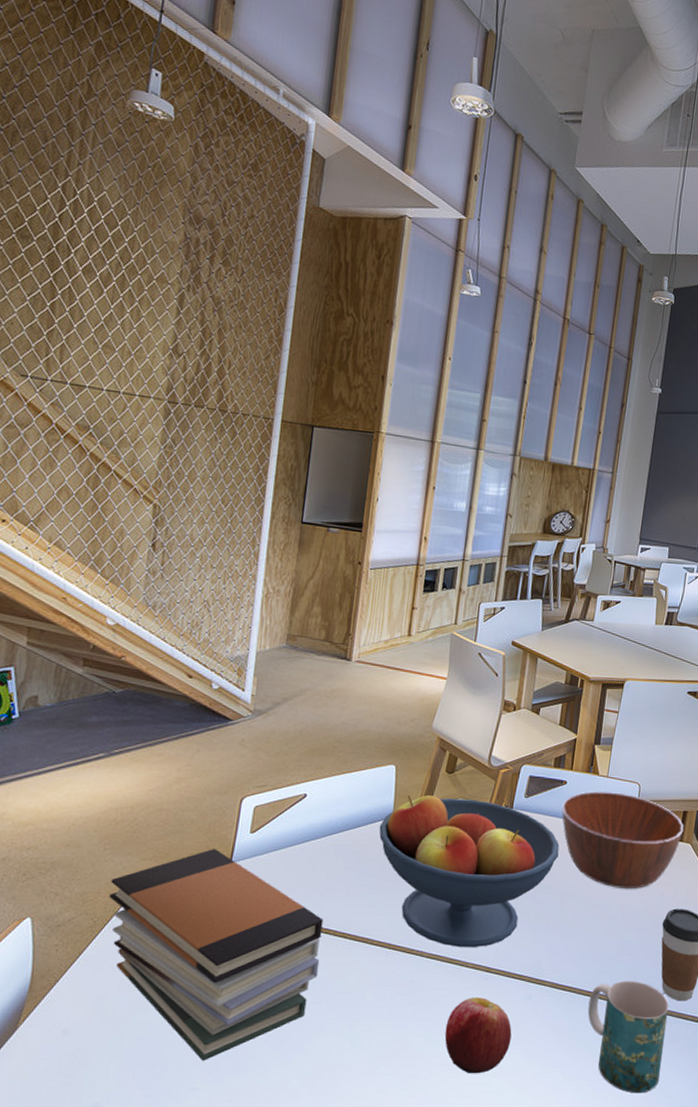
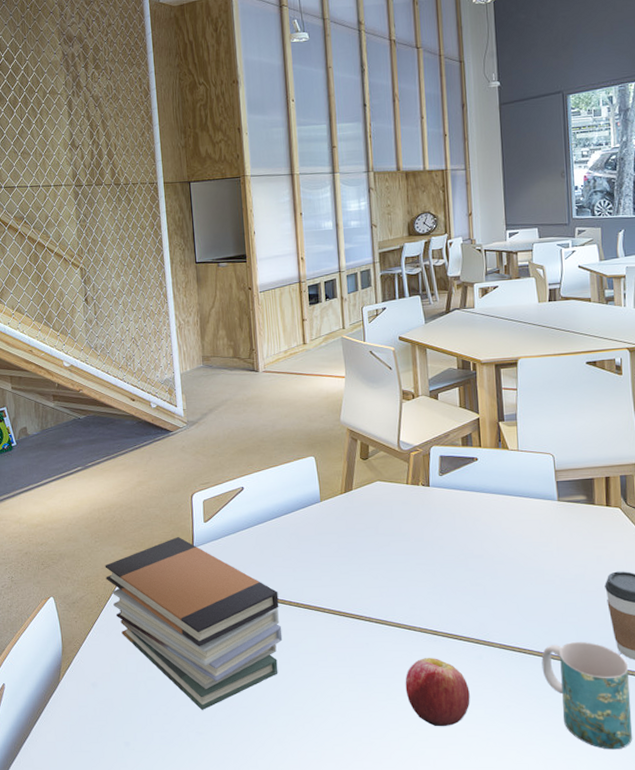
fruit bowl: present [379,795,560,947] -> none [310,480,483,613]
bowl: present [561,791,684,889] -> none [477,464,609,555]

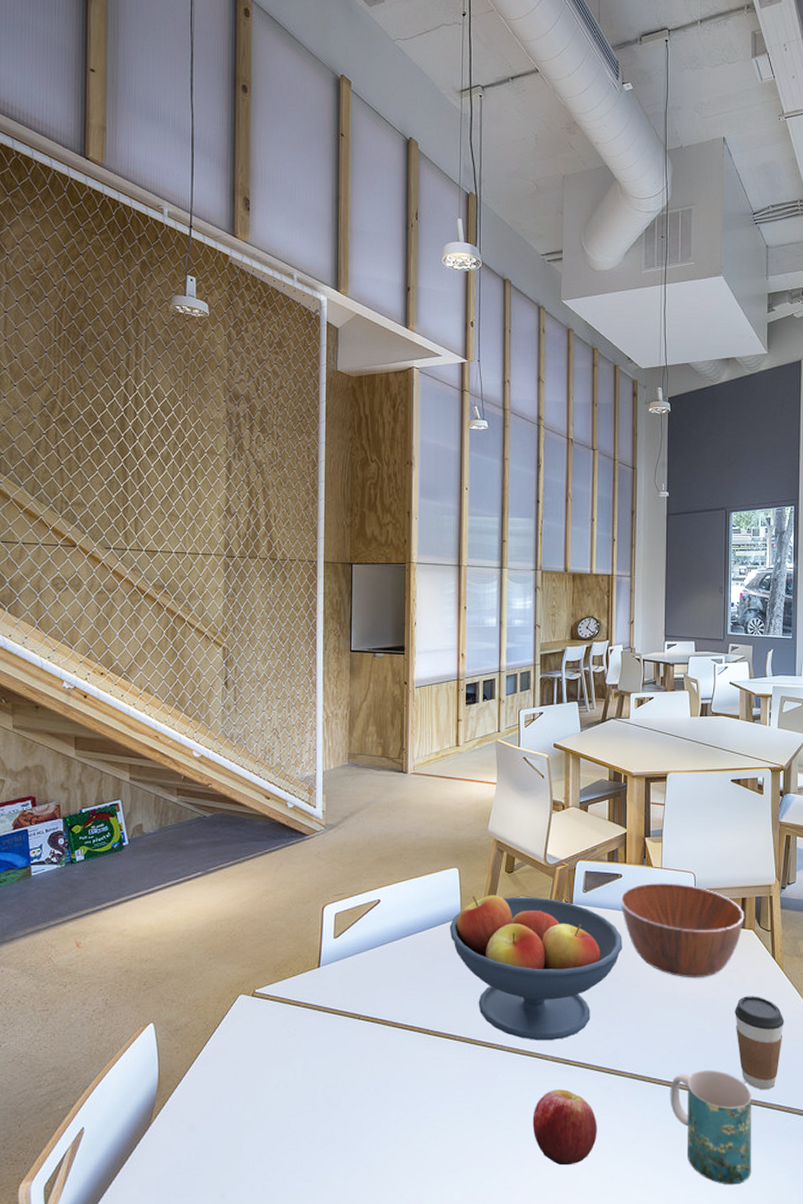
book stack: present [105,537,283,710] -> none [217,954,408,1153]
fruit bowl: none [310,480,483,613] -> present [449,895,622,1040]
bowl: none [477,464,609,555] -> present [620,883,744,978]

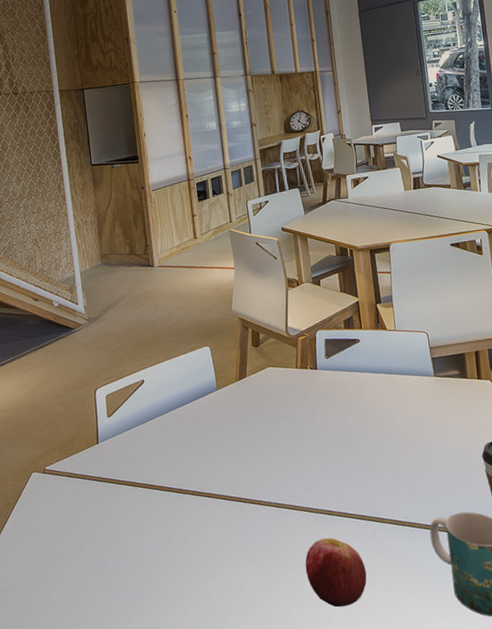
fruit bowl: present [449,895,622,1040] -> none [208,366,369,495]
bowl: present [620,883,744,978] -> none [360,343,480,429]

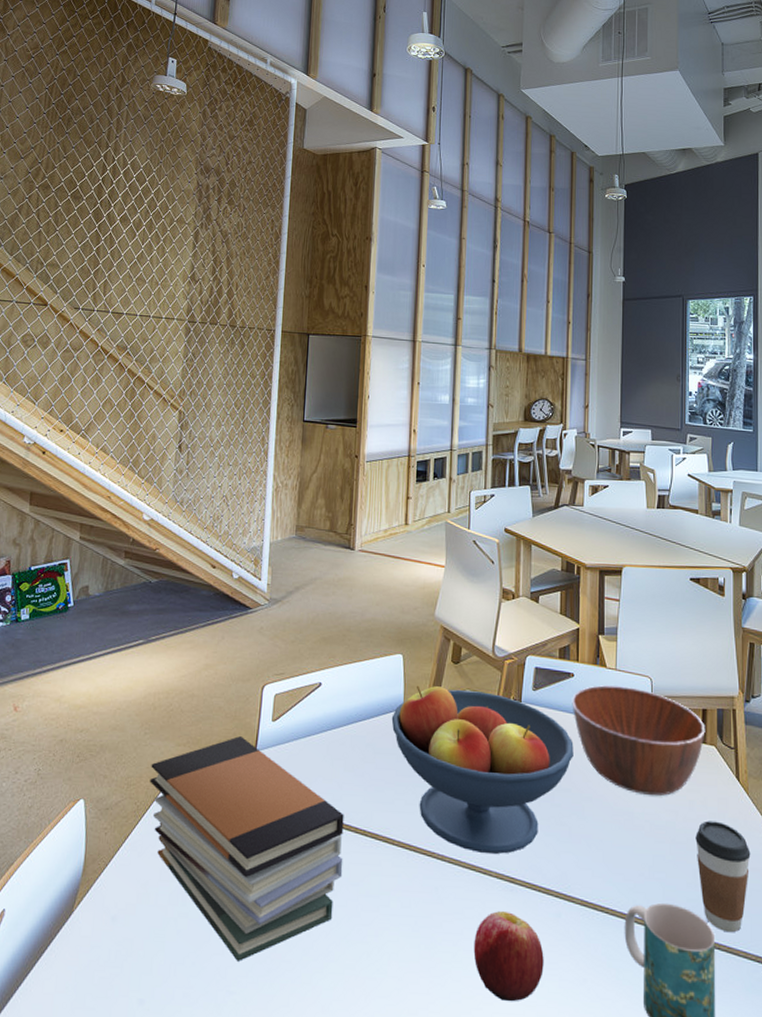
book stack: none [12,433,187,608] -> present [150,736,344,961]
fruit bowl: none [208,366,369,495] -> present [391,685,574,854]
bowl: none [360,343,480,429] -> present [572,685,705,796]

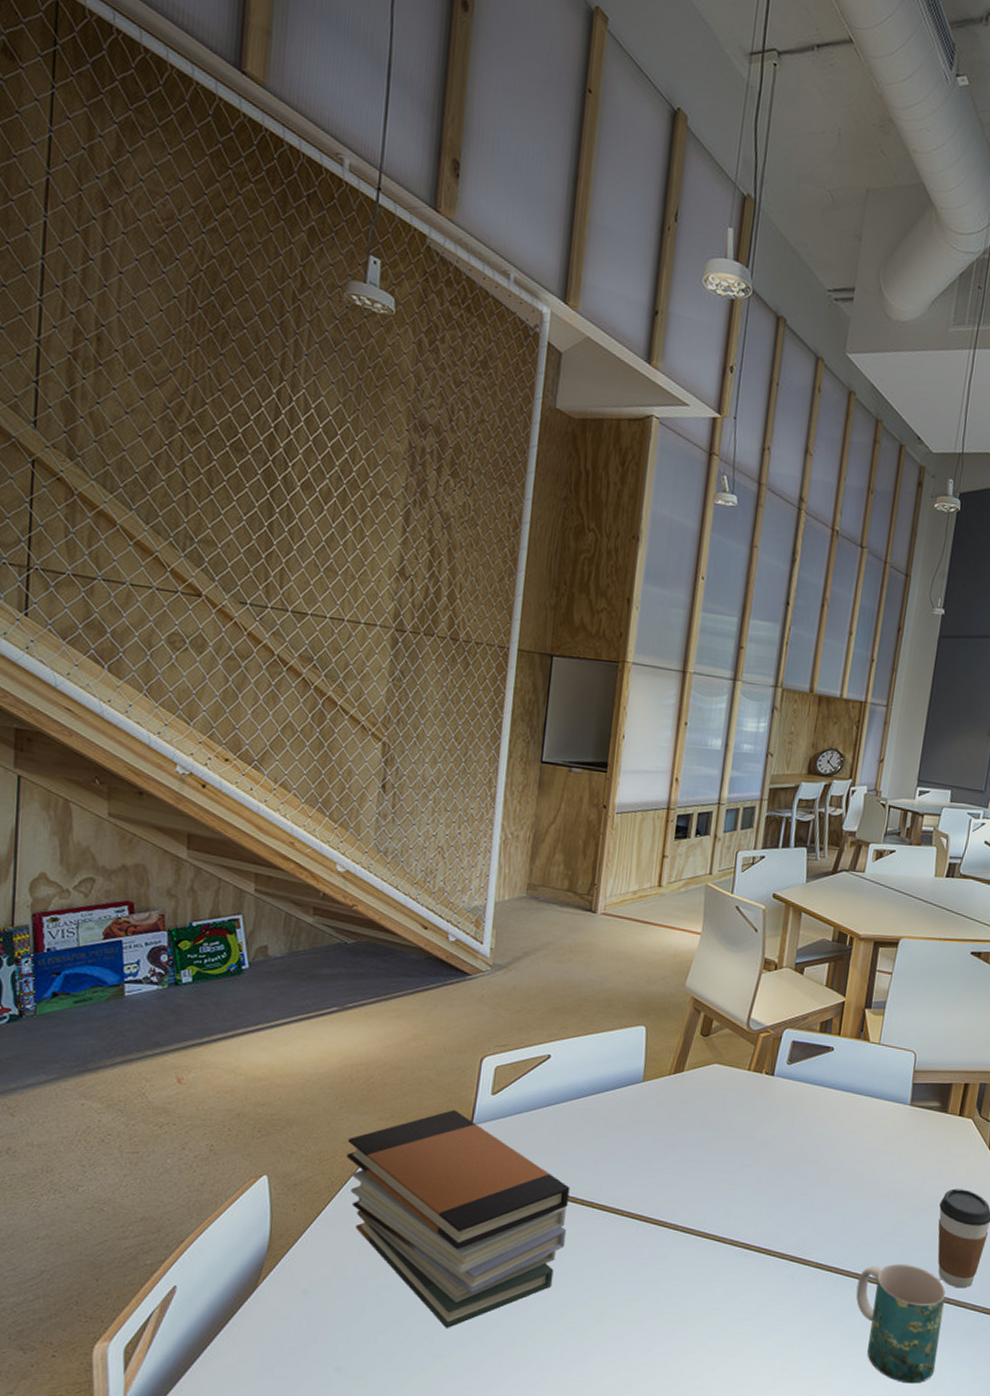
fruit bowl: present [391,685,574,854] -> none [628,1058,826,1222]
apple: present [473,911,544,1002] -> none [700,1275,773,1355]
bowl: present [572,685,705,796] -> none [828,1059,965,1167]

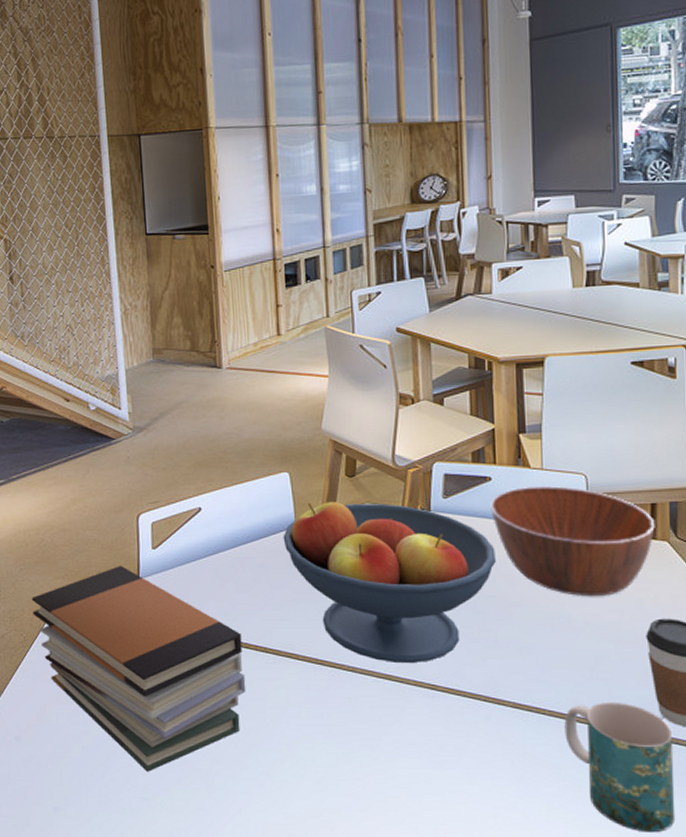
fruit bowl: none [628,1058,826,1222] -> present [283,502,496,663]
bowl: none [828,1059,965,1167] -> present [490,486,655,597]

